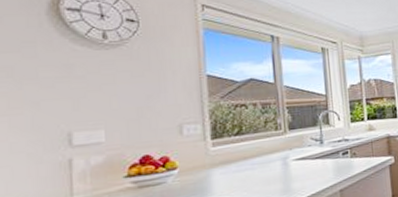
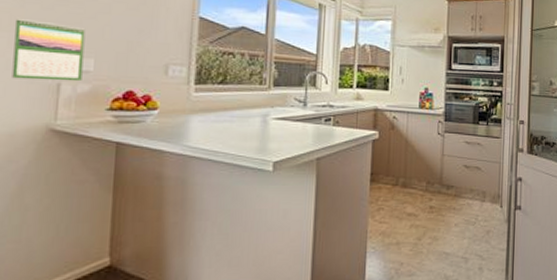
calendar: none [13,100,94,162] -> present [12,17,86,82]

